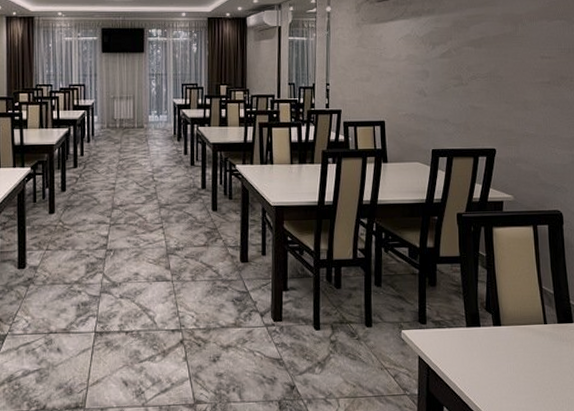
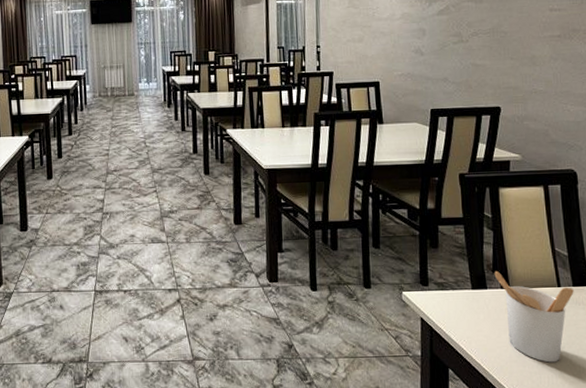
utensil holder: none [487,308,559,399] -> present [494,270,574,363]

